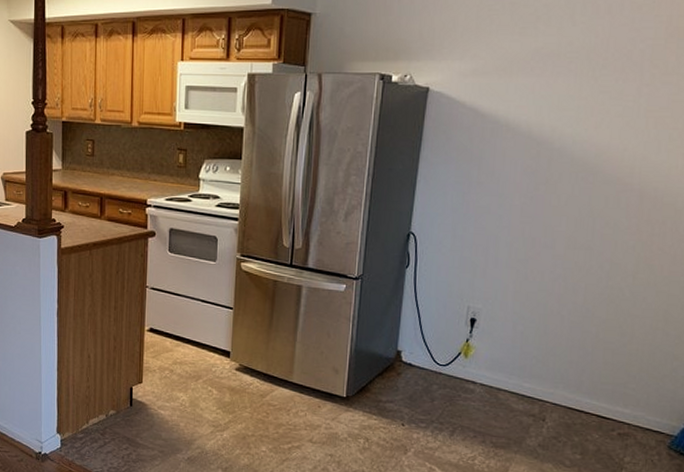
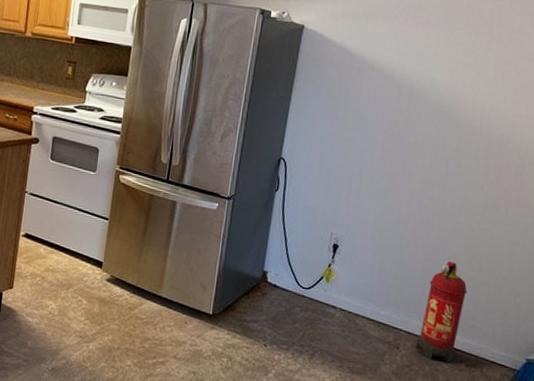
fire extinguisher: none [563,327,619,432] -> present [416,260,468,363]

